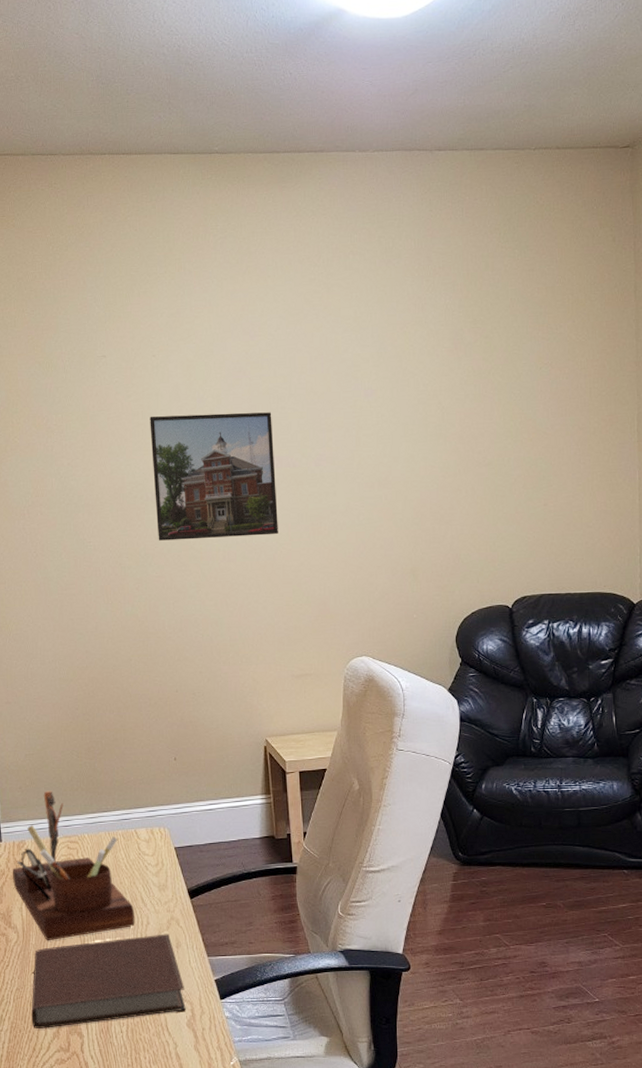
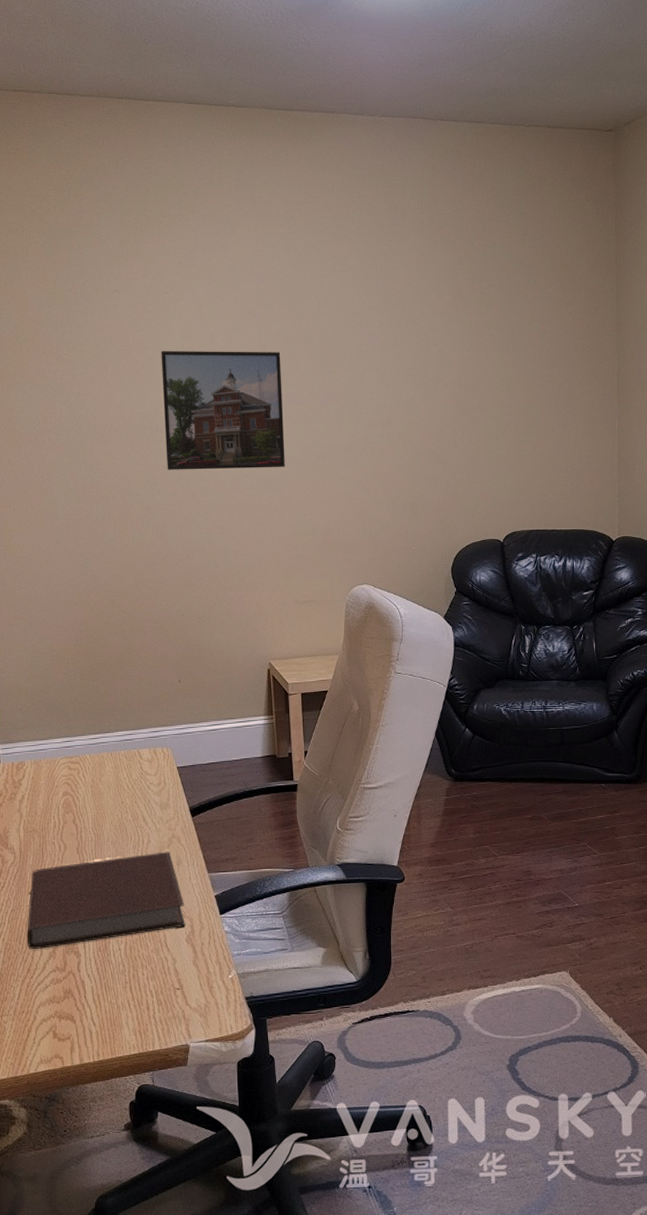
desk organizer: present [13,791,135,941] -> none [11,712,136,862]

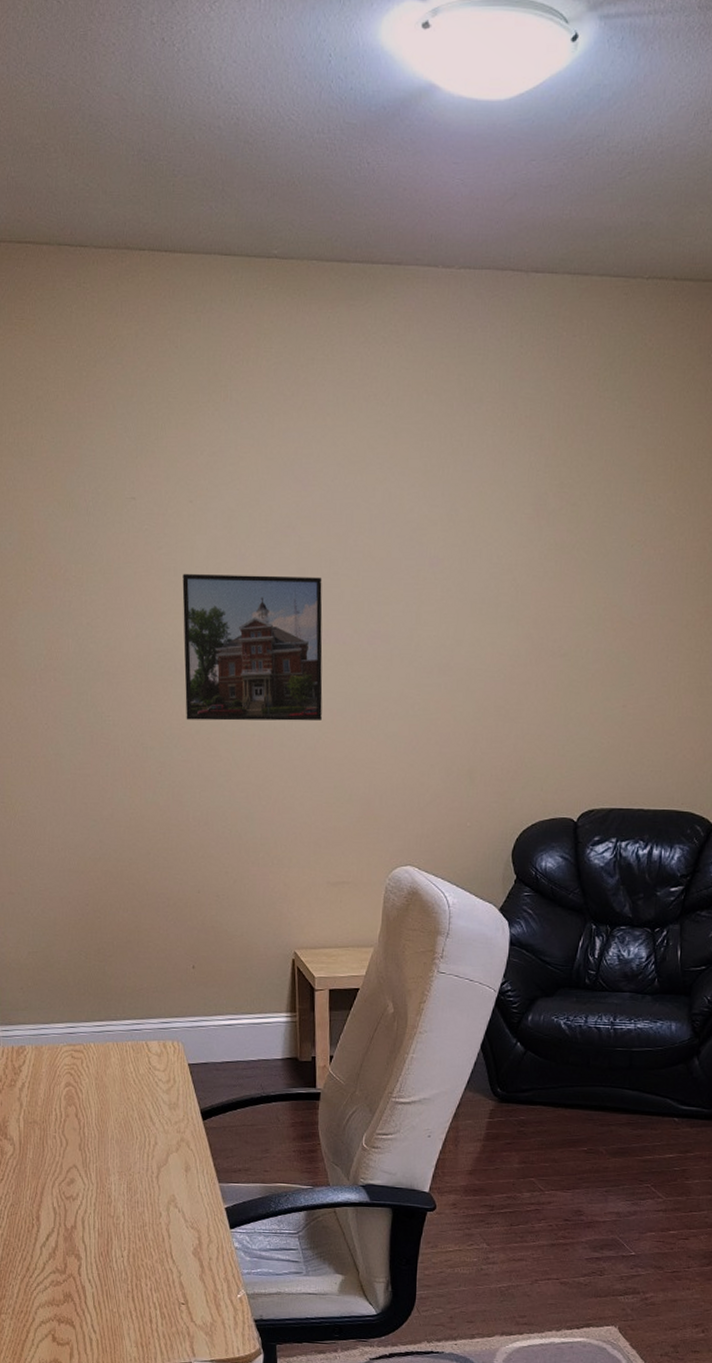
notebook: present [27,851,185,949] -> none [26,1155,193,1248]

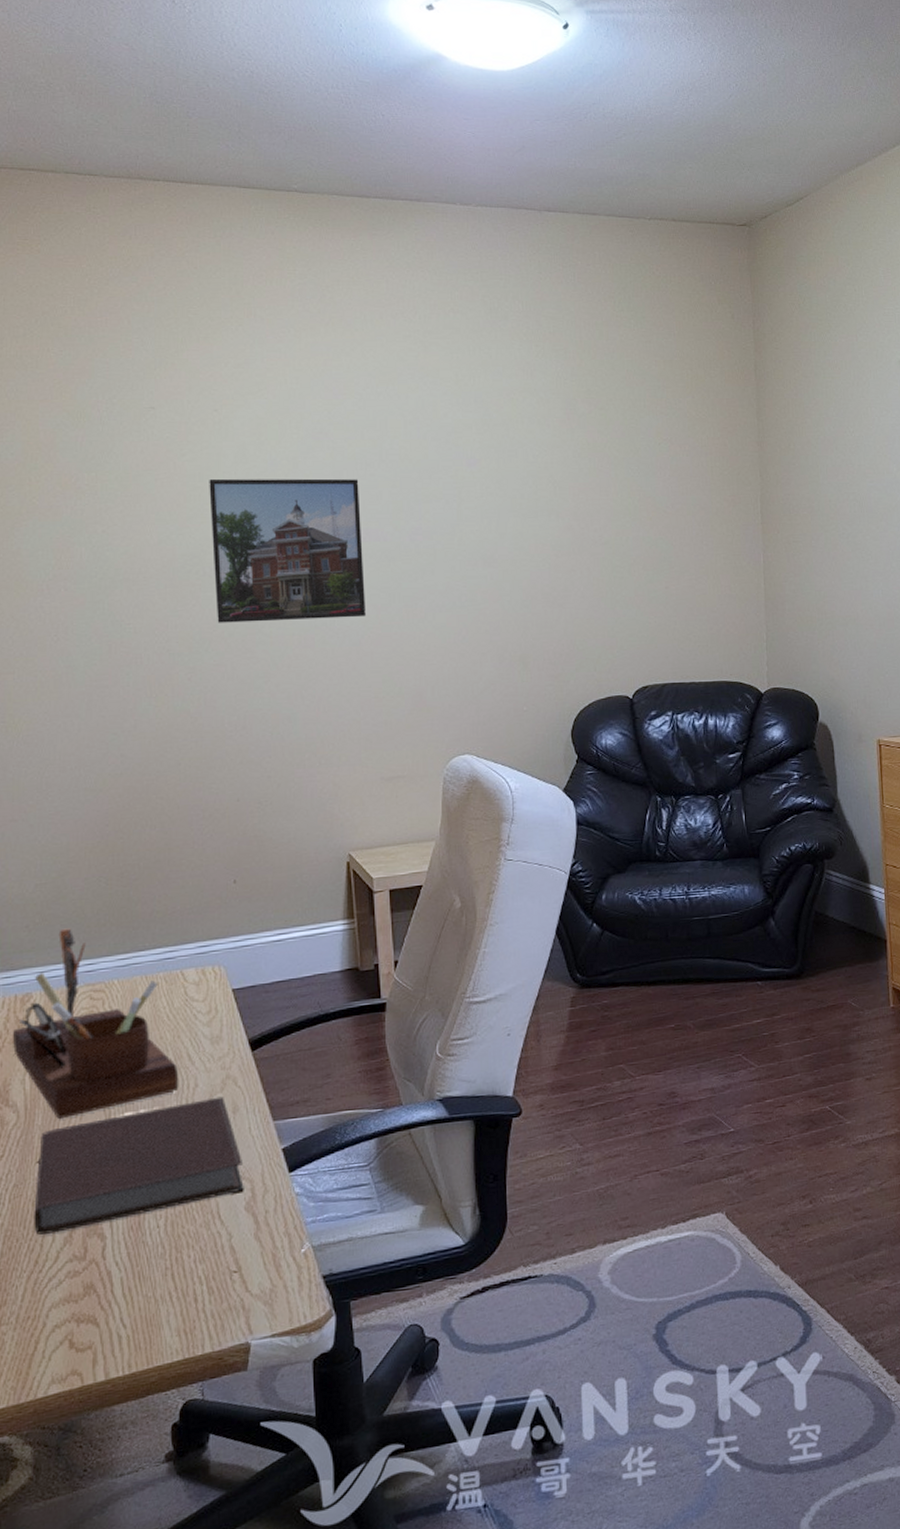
desk organizer: none [11,993,142,1156] -> present [13,928,179,1120]
notebook: none [26,1155,193,1248] -> present [34,1096,244,1235]

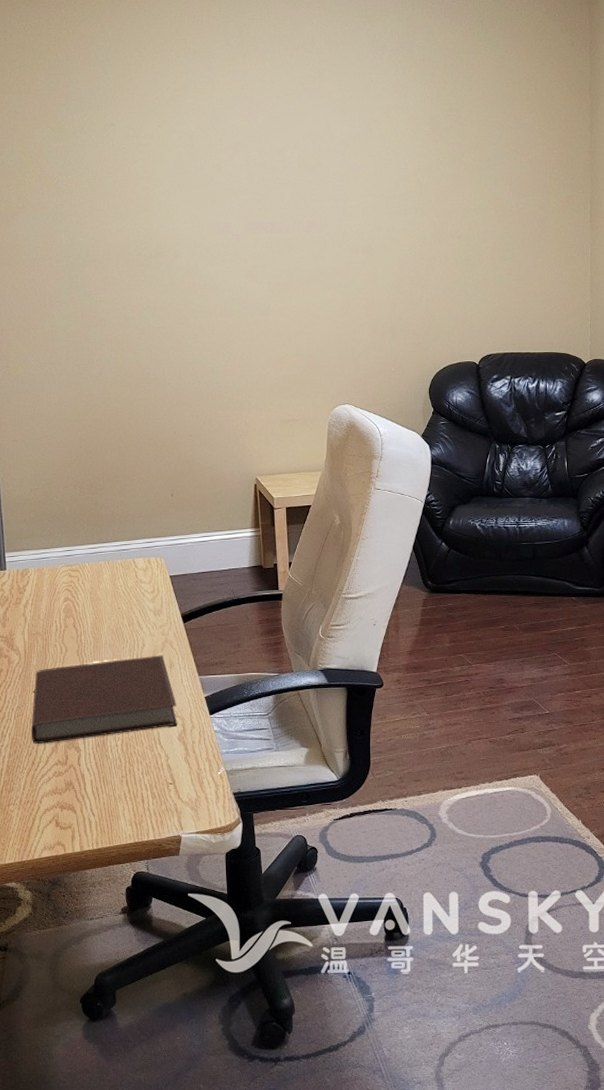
desk organizer: present [13,928,179,1120] -> none [16,523,132,663]
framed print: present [209,478,366,623] -> none [154,181,271,295]

